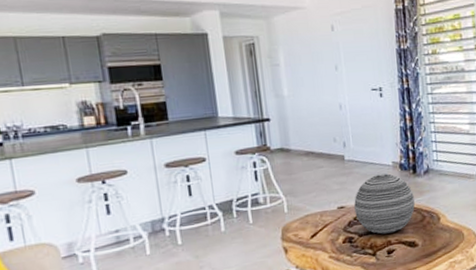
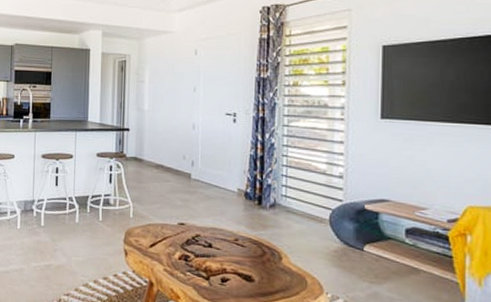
decorative orb: present [354,173,415,234] -> none [194,199,256,261]

